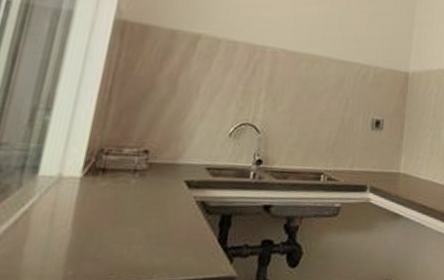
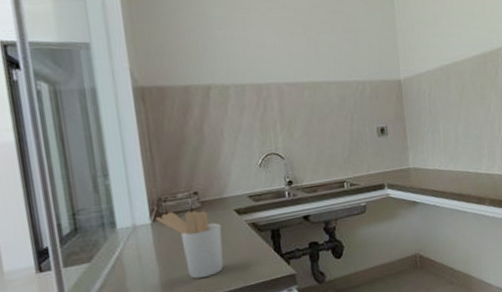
utensil holder: none [89,167,164,259] -> present [156,211,224,279]

